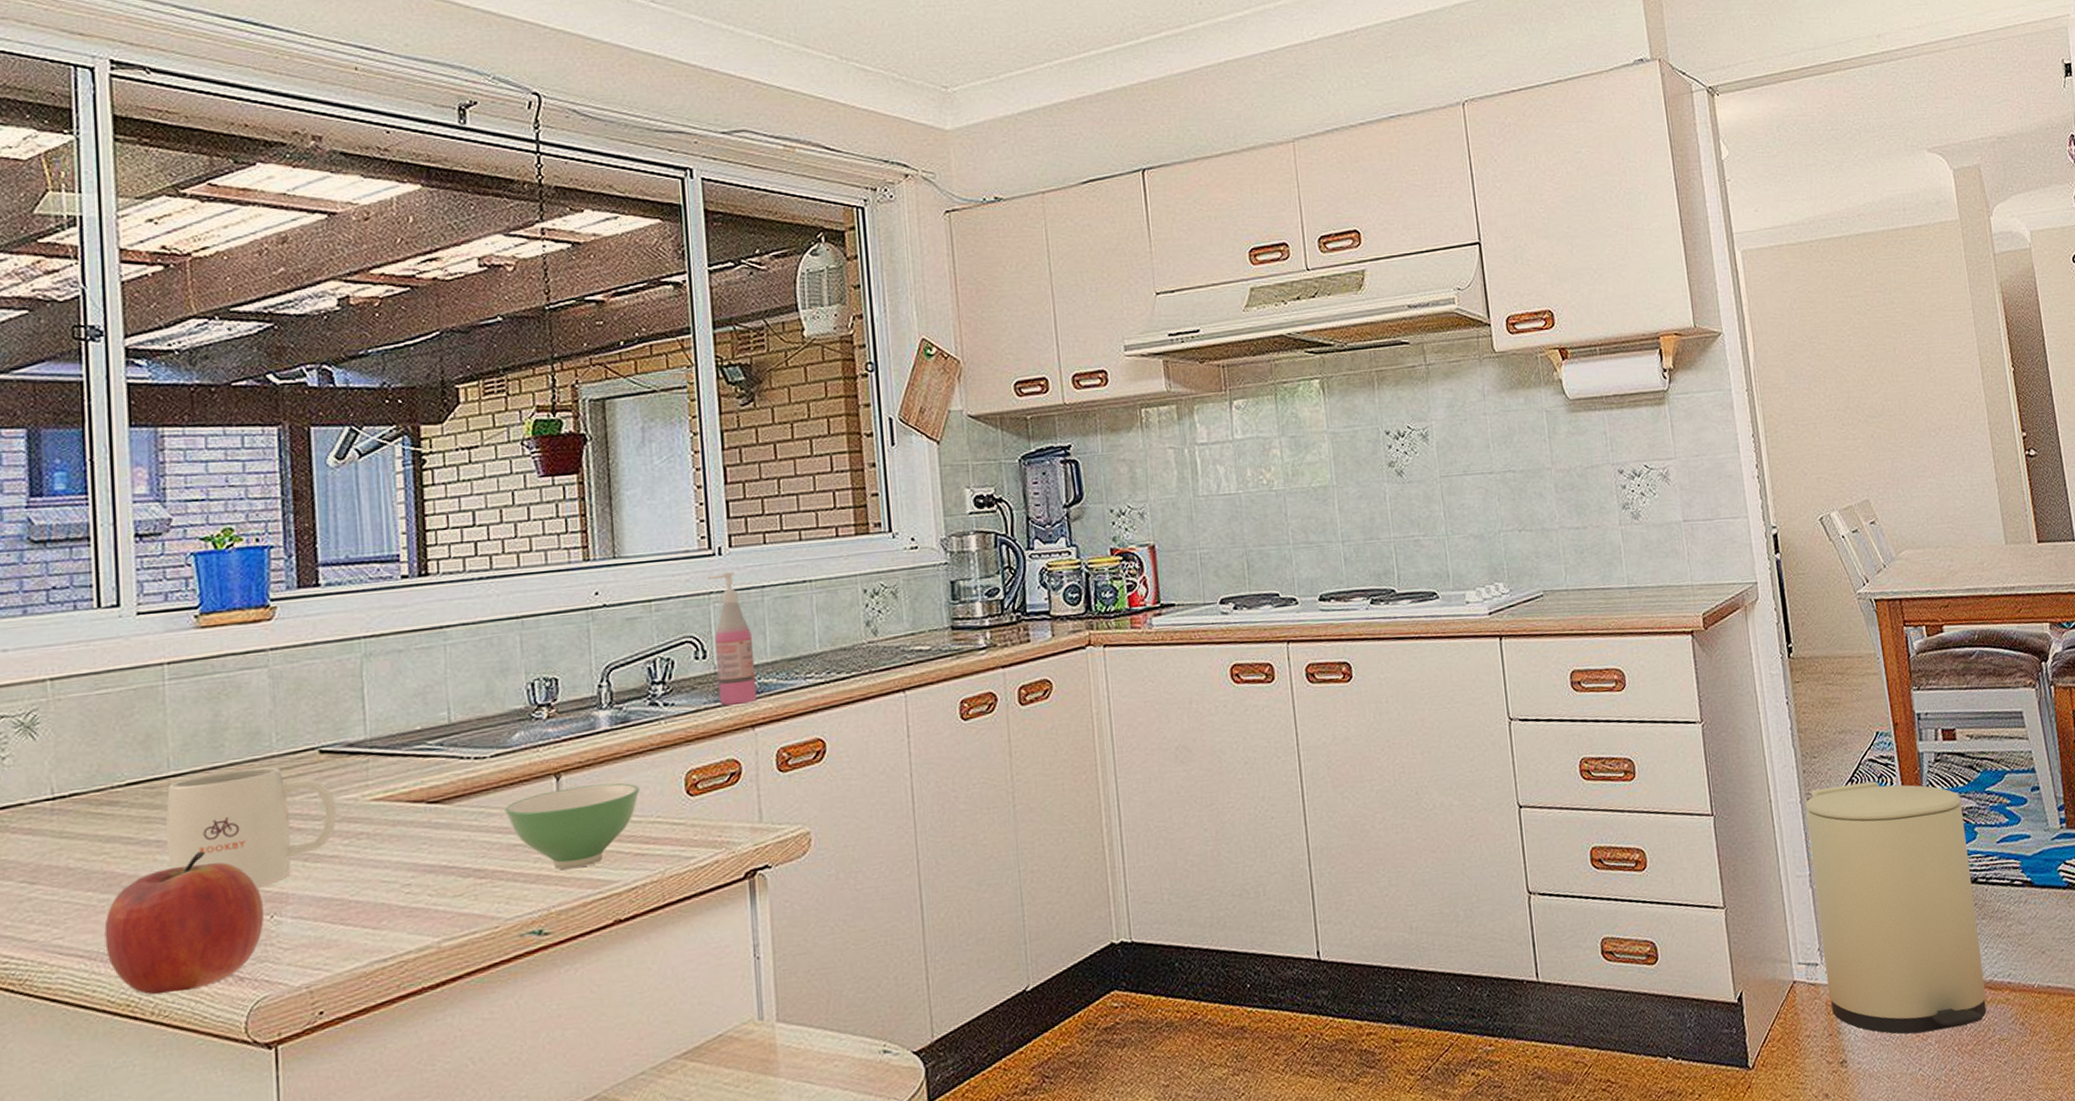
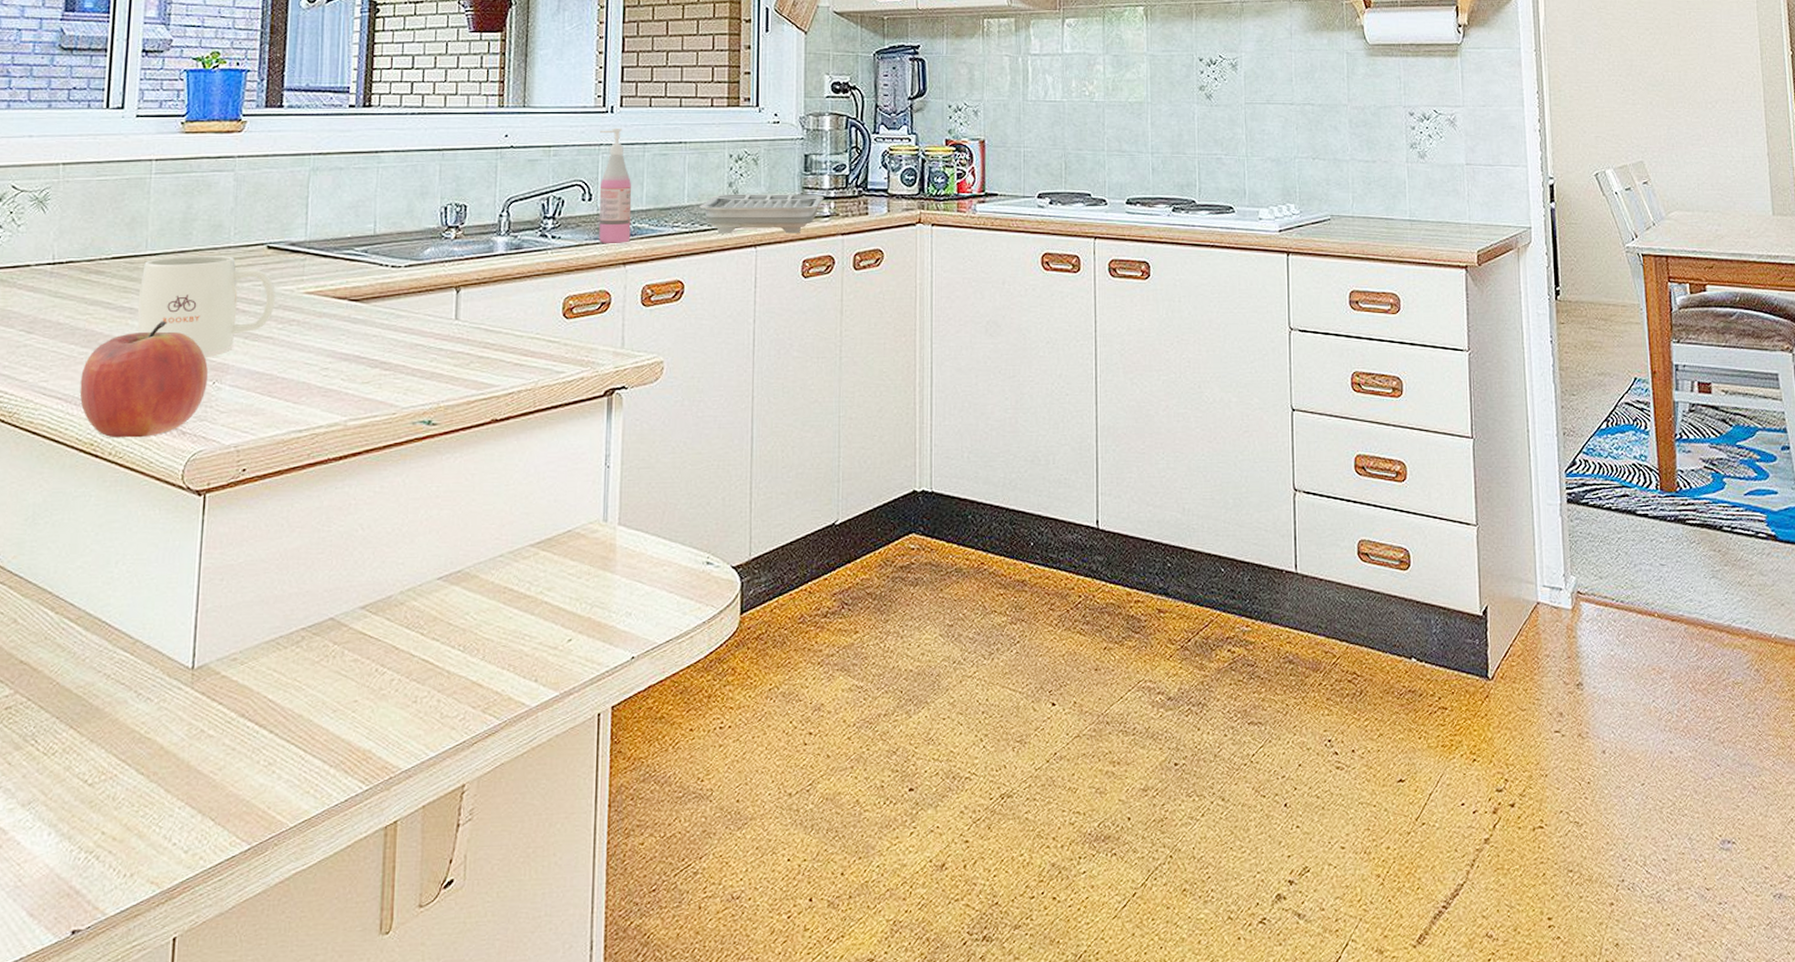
bowl: present [504,783,640,870] -> none [411,300,525,371]
dish rack: none [834,625,979,680] -> present [699,194,825,233]
pedal bin: present [1806,781,1987,1034] -> none [1562,424,1723,667]

